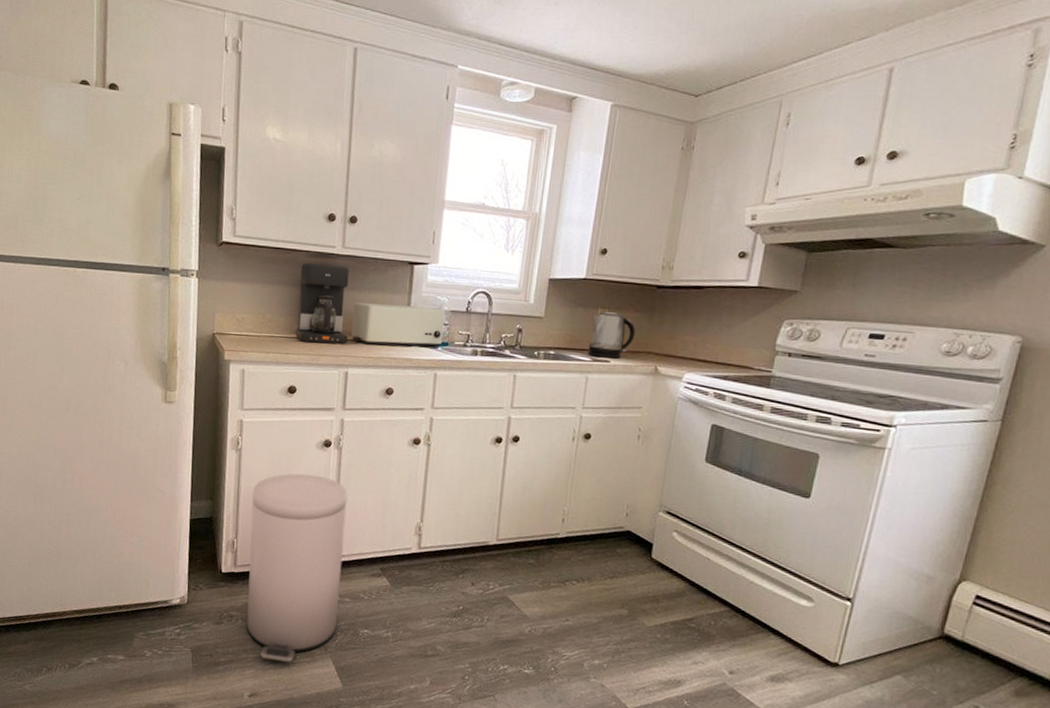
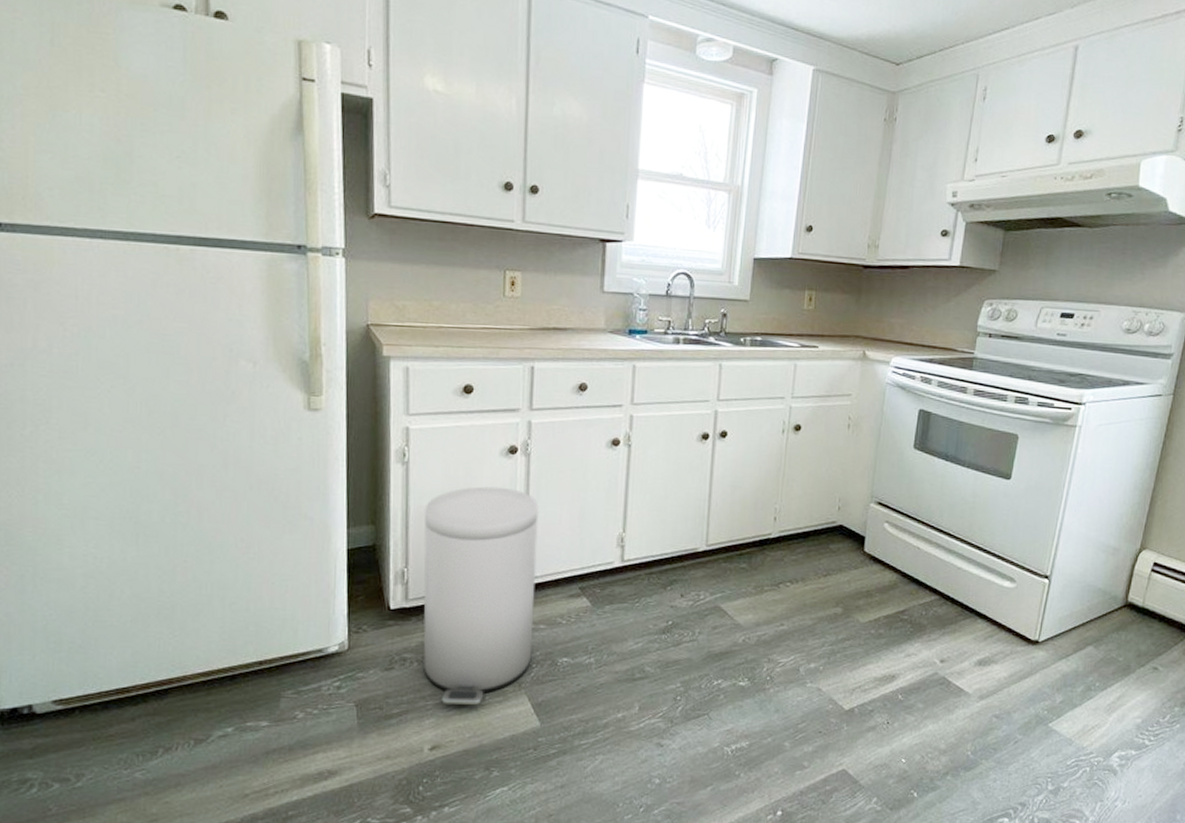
coffee maker: present [296,263,350,345] -> none [470,240,533,335]
toaster: present [351,302,446,347] -> none [536,286,643,336]
kettle: present [587,312,636,360] -> none [795,294,843,345]

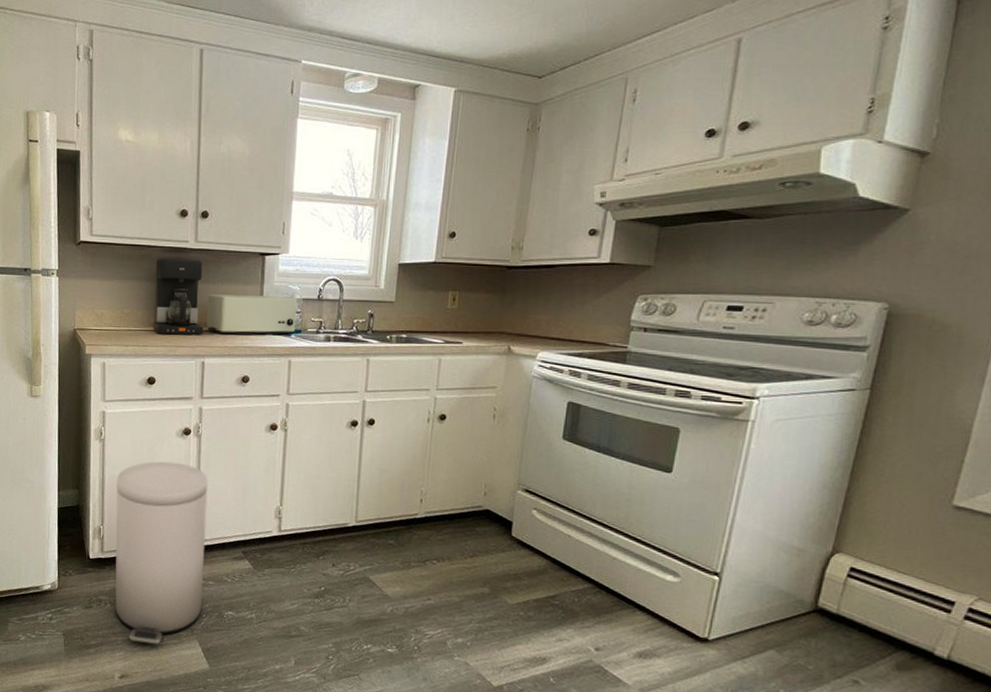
coffee maker: none [470,240,533,335] -> present [153,258,204,336]
toaster: none [536,286,643,336] -> present [206,294,298,336]

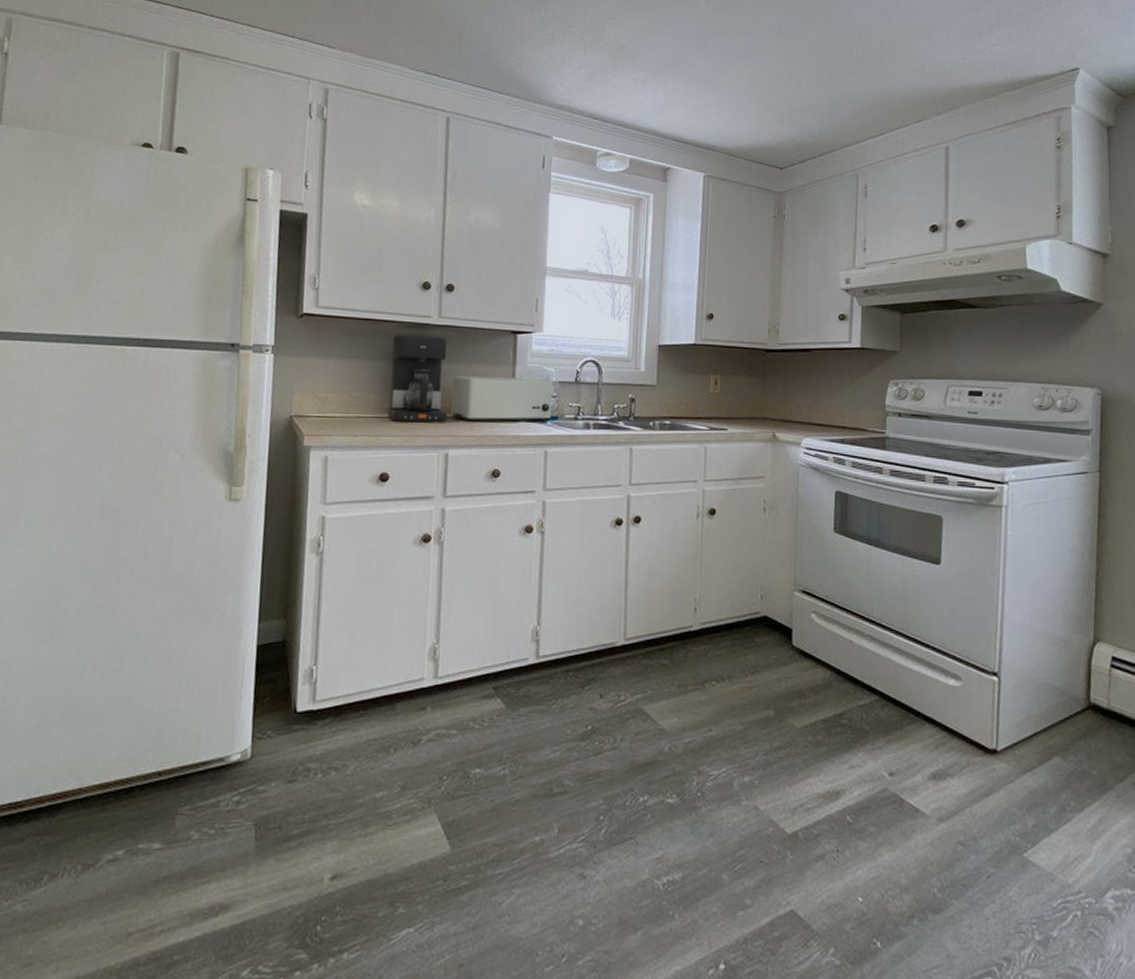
pedal bin: present [115,461,208,645] -> none [328,577,452,826]

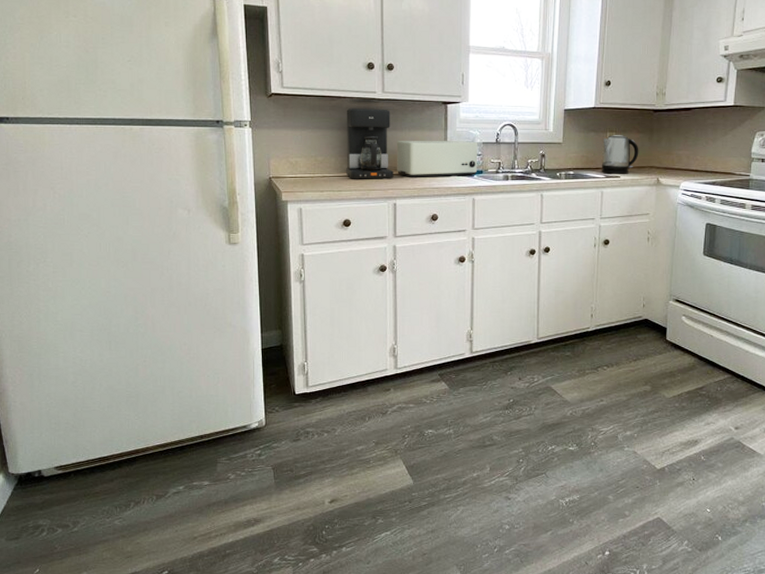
kettle: none [704,378,750,427] -> present [601,135,639,175]

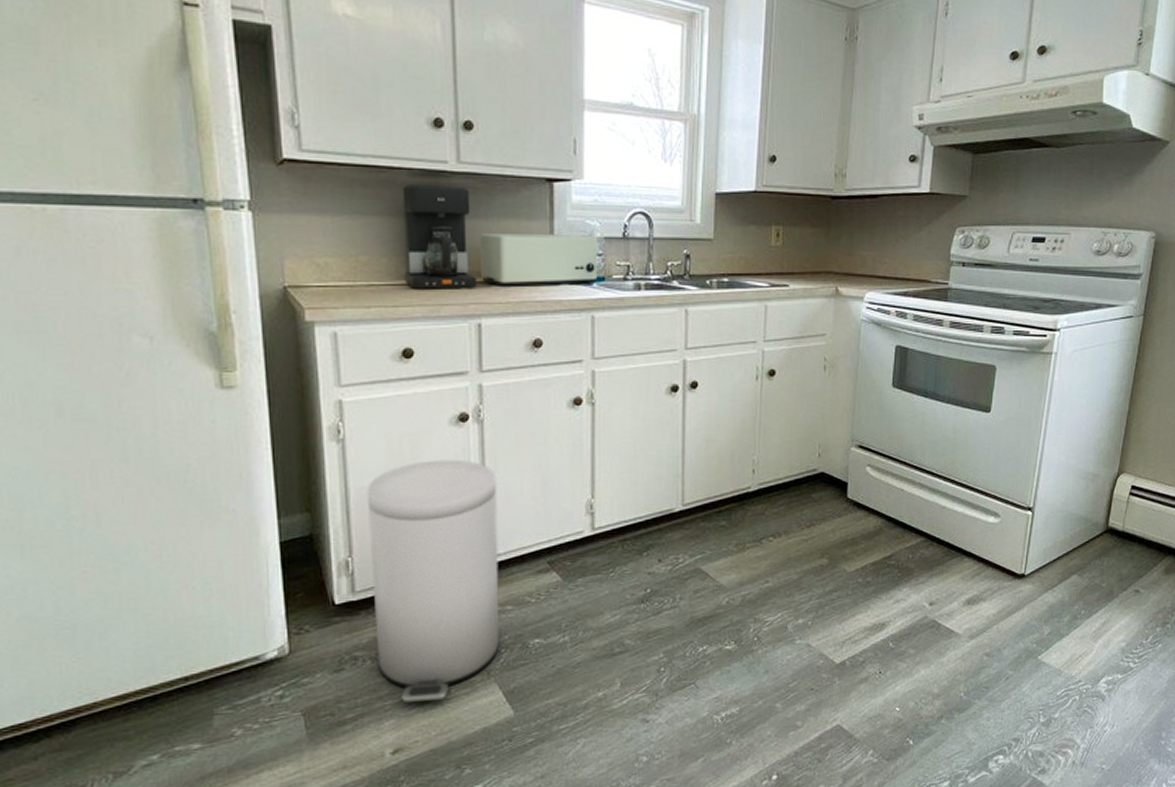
pedal bin: none [317,297,405,468] -> present [366,459,500,704]
kettle: present [601,135,639,175] -> none [764,229,813,283]

